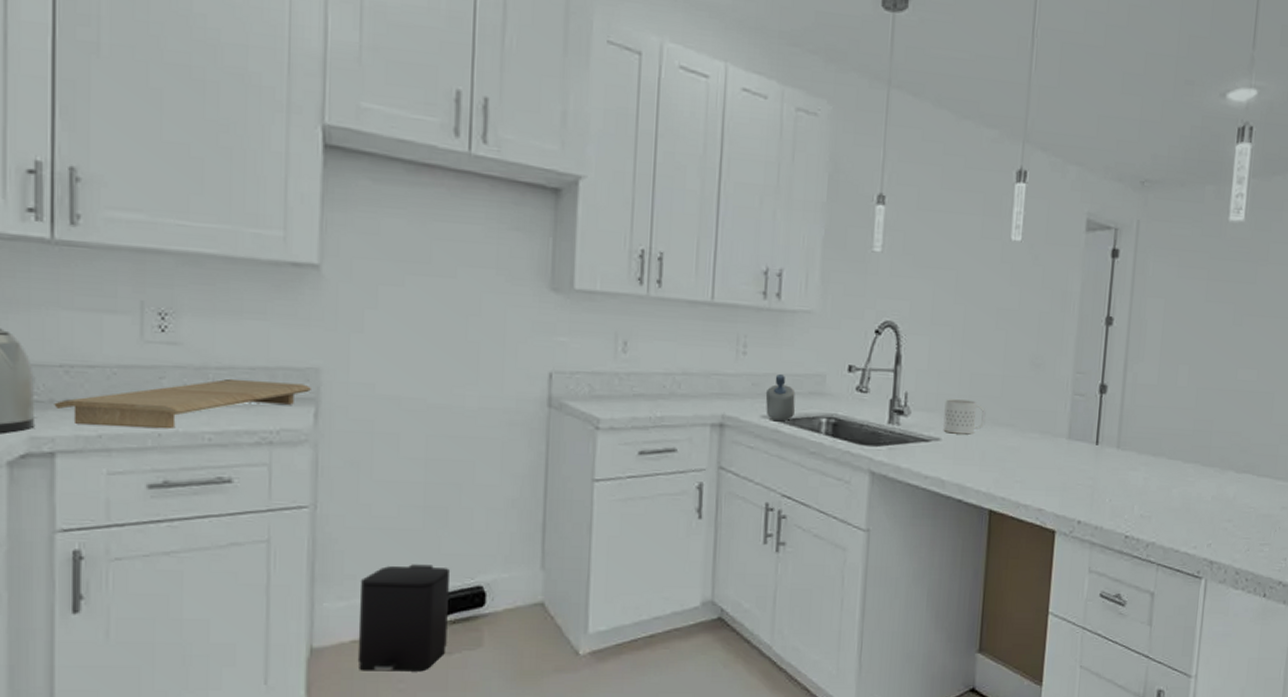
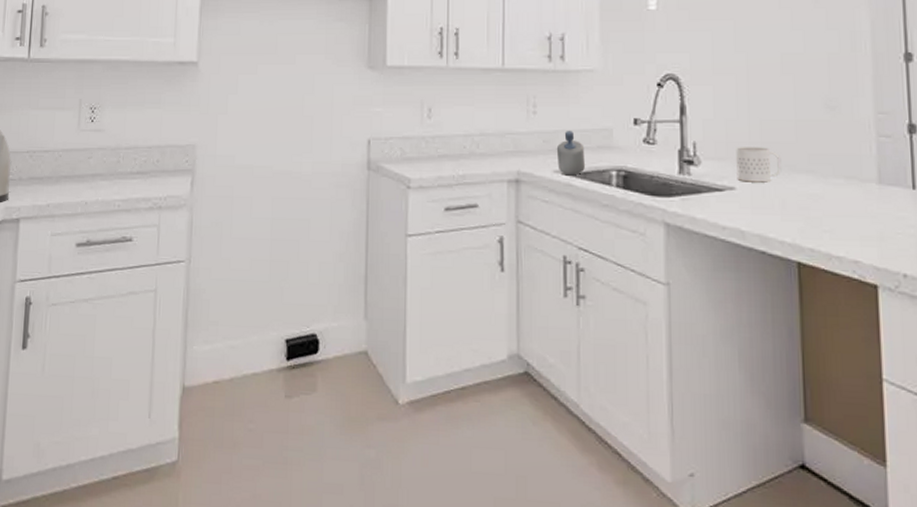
cutting board: present [54,379,311,430] -> none [21,157,189,199]
pedal bin: present [357,564,449,672] -> none [218,312,290,413]

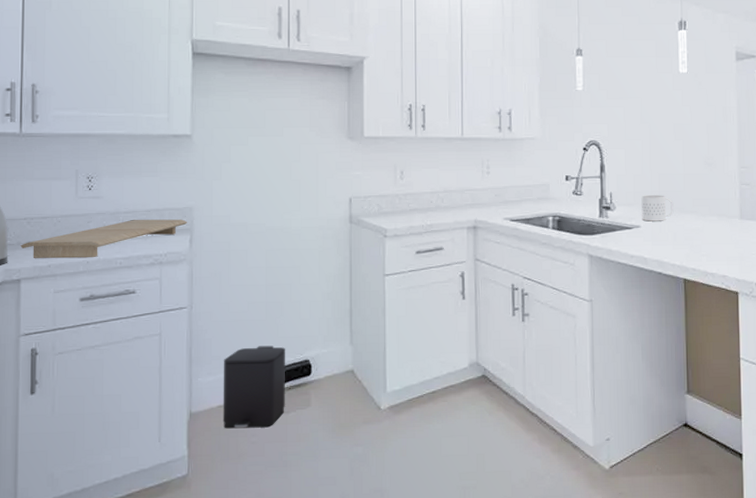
cutting board: none [21,157,189,199] -> present [20,219,187,259]
pedal bin: none [218,312,290,413] -> present [223,345,285,429]
soap dispenser: present [556,130,585,176] -> none [505,186,528,222]

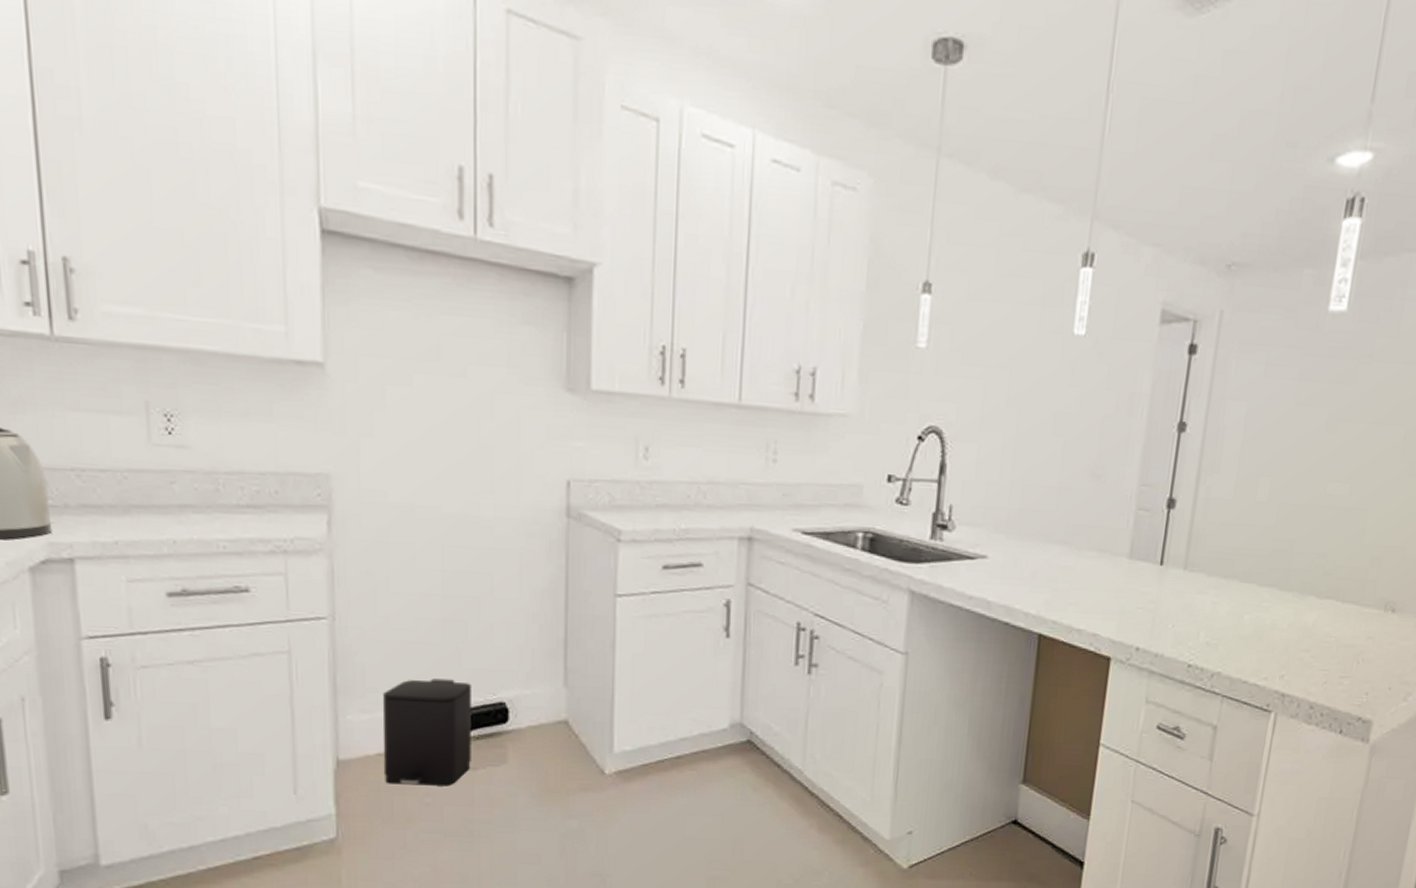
cutting board: present [20,219,187,259] -> none [69,485,322,536]
mug: present [641,195,674,222] -> none [990,513,1039,552]

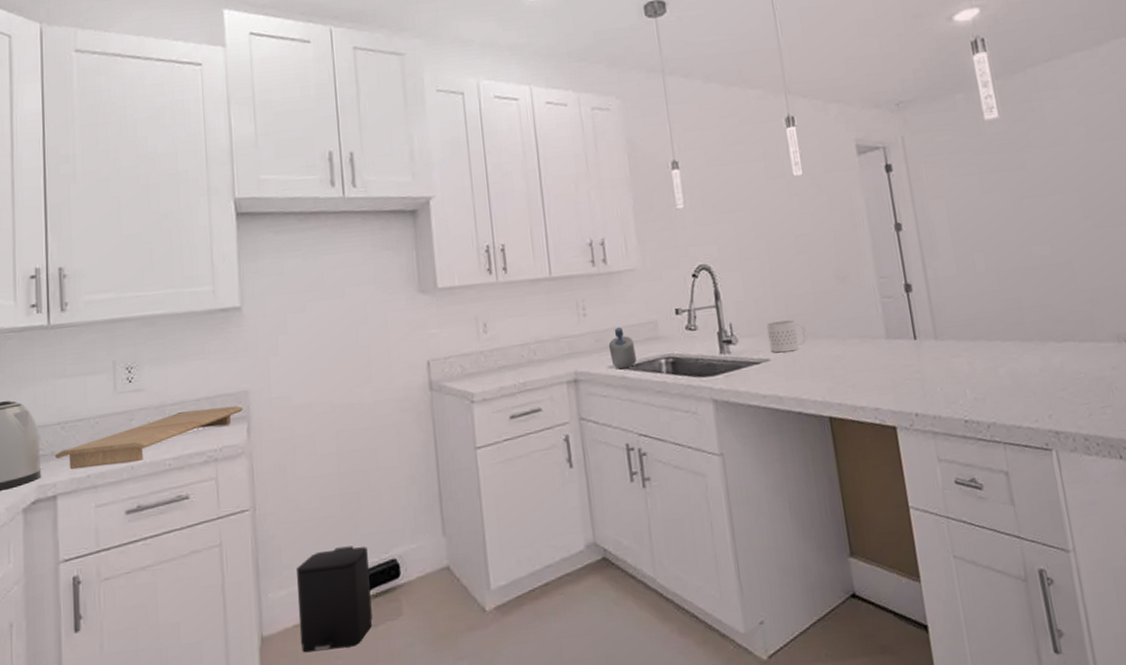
cutting board: none [69,485,322,536] -> present [54,406,243,469]
soap dispenser: none [797,483,830,536] -> present [608,327,637,369]
mug: none [990,513,1039,552] -> present [766,320,807,353]

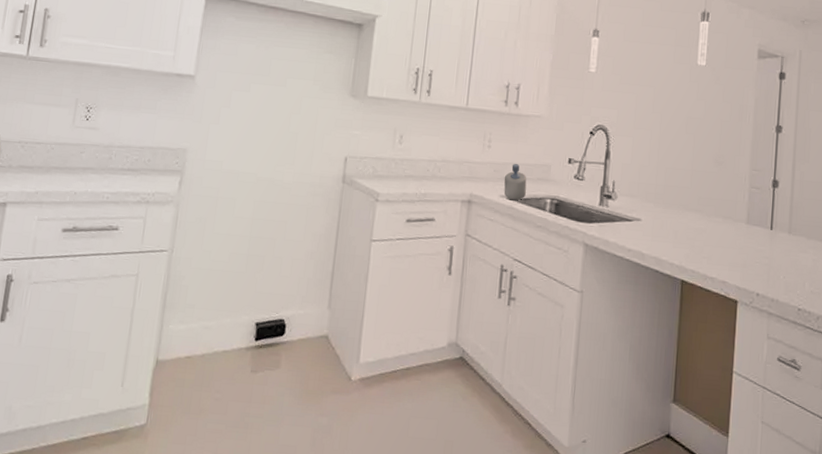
cutting board: present [54,406,243,469] -> none [11,155,179,189]
pedal bin: present [297,546,373,653] -> none [188,299,261,385]
mug: present [766,320,807,353] -> none [643,187,678,217]

